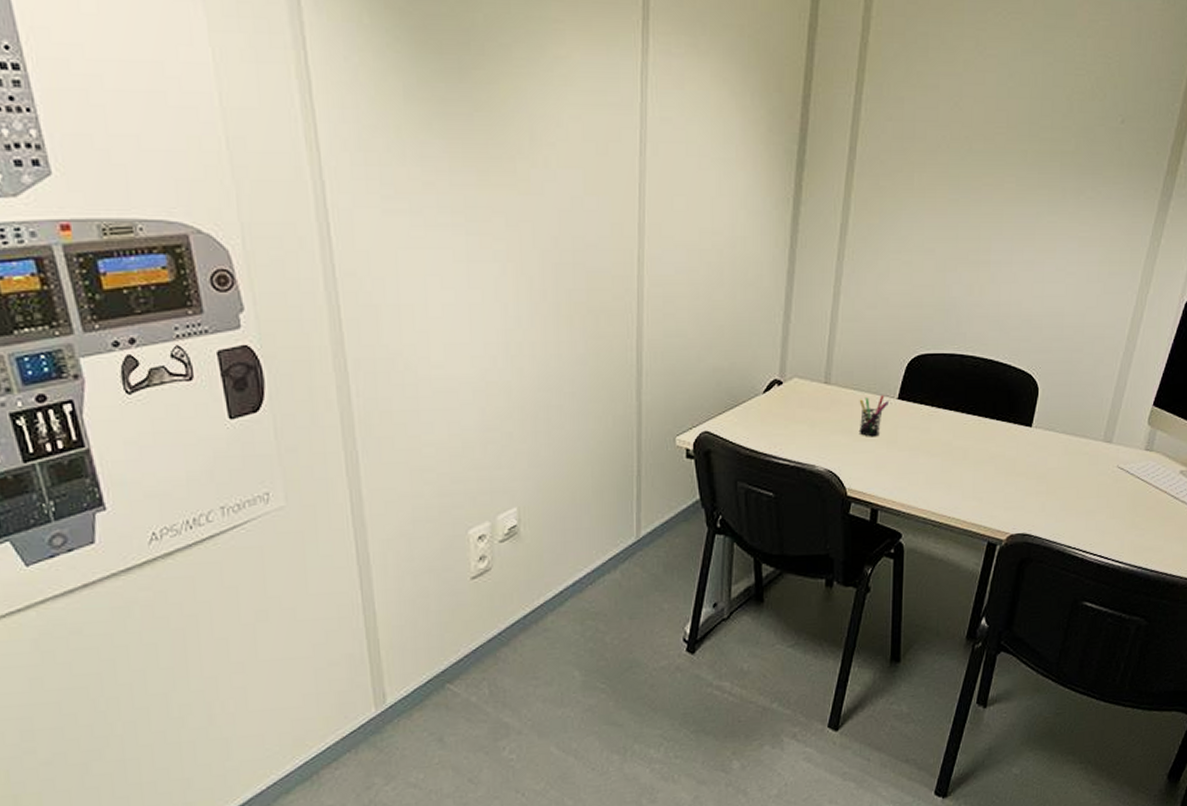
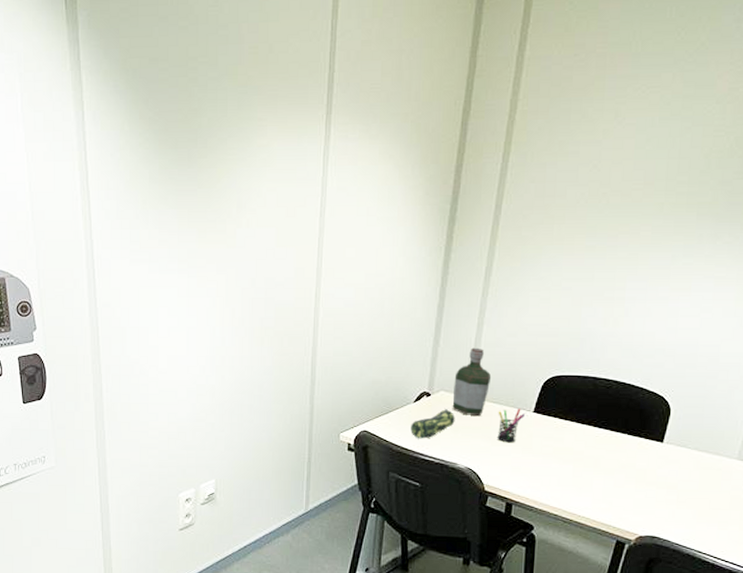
pencil case: none [761,400,812,438] -> present [411,409,455,439]
bottle: none [807,323,851,406] -> present [452,347,492,416]

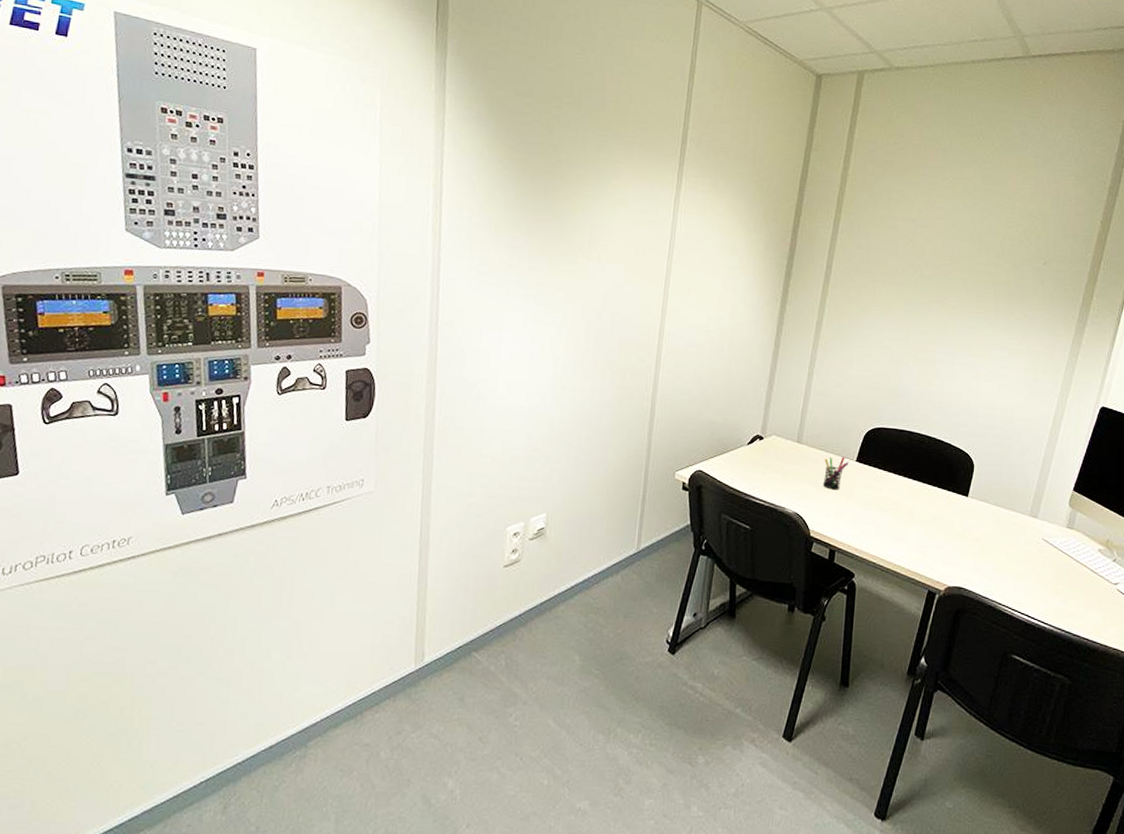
pencil case: present [411,409,455,439] -> none [743,453,785,482]
bottle: present [452,347,492,416] -> none [782,395,819,462]

